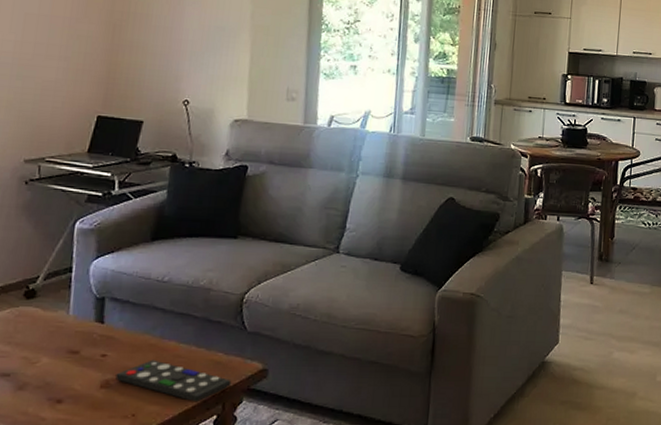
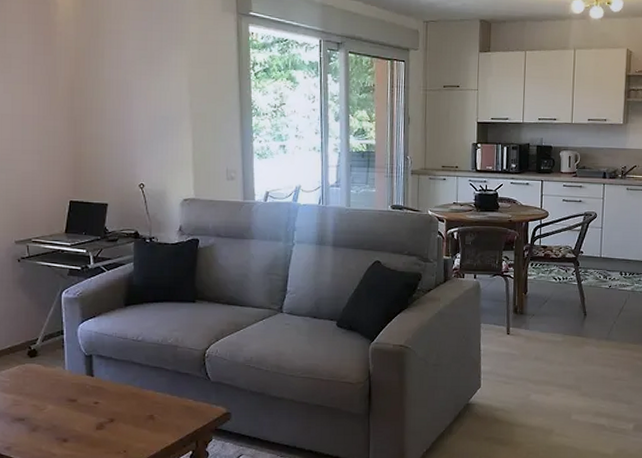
remote control: present [115,359,232,402] -> none [108,406,202,441]

